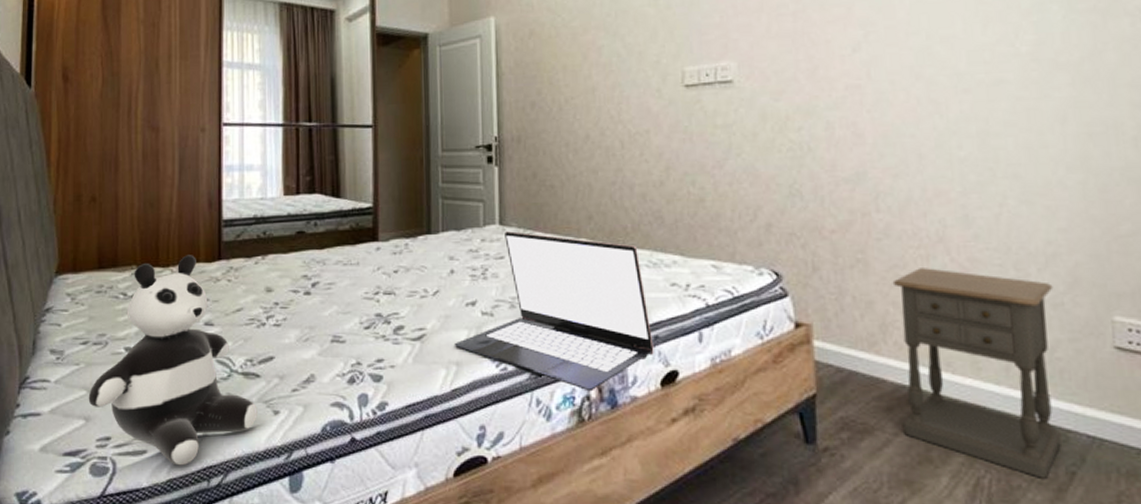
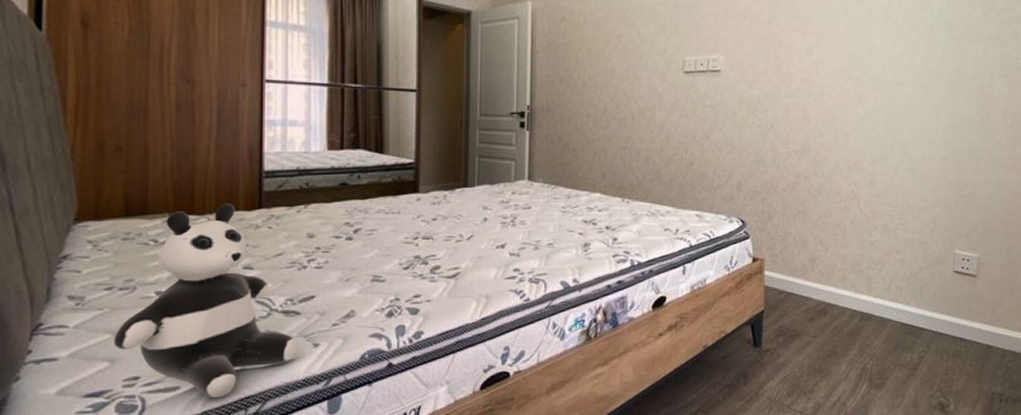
laptop: present [454,231,654,392] -> none [484,186,649,315]
nightstand: present [892,268,1061,479] -> none [820,217,922,362]

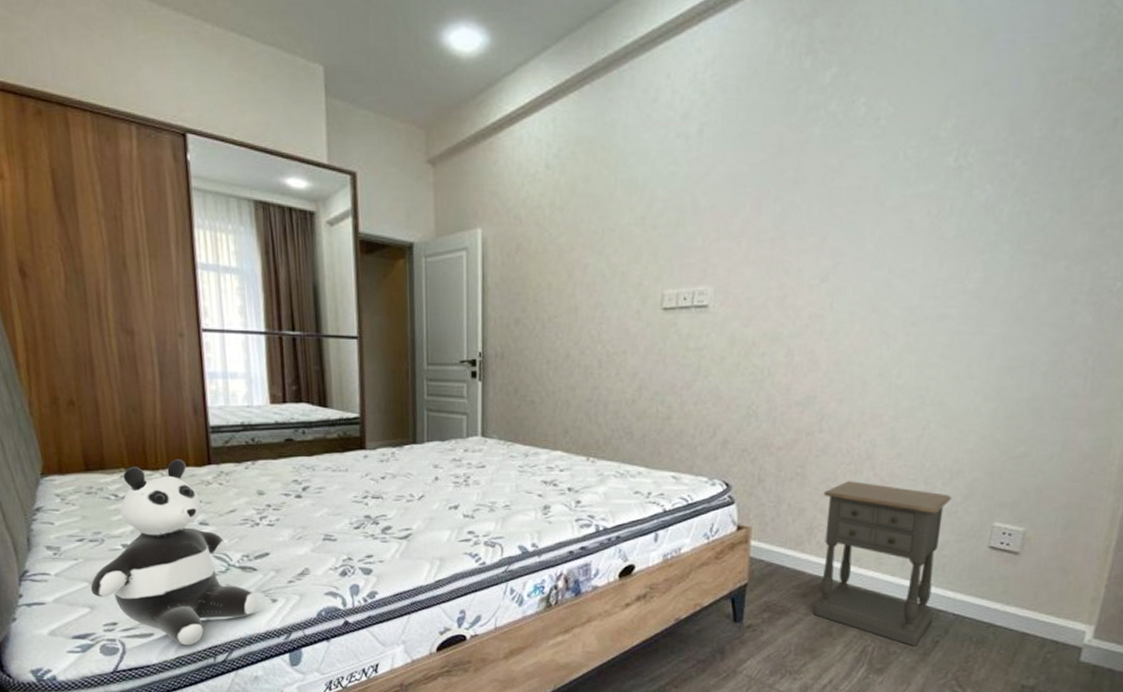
nightstand: none [820,217,922,362] -> present [813,481,952,646]

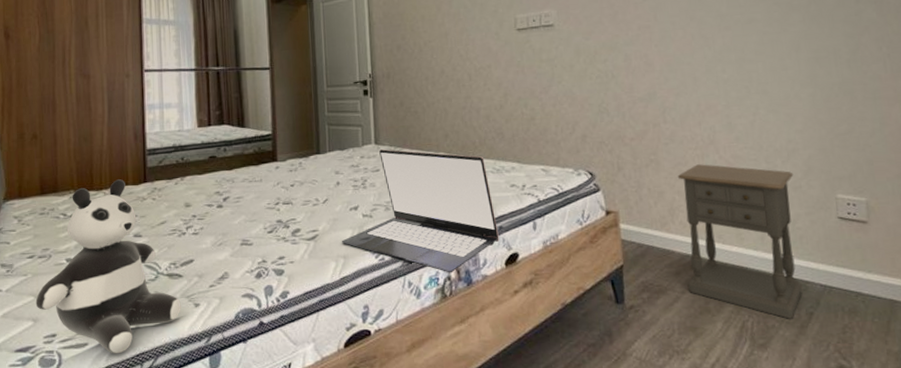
laptop: none [437,443,616,582] -> present [341,149,500,273]

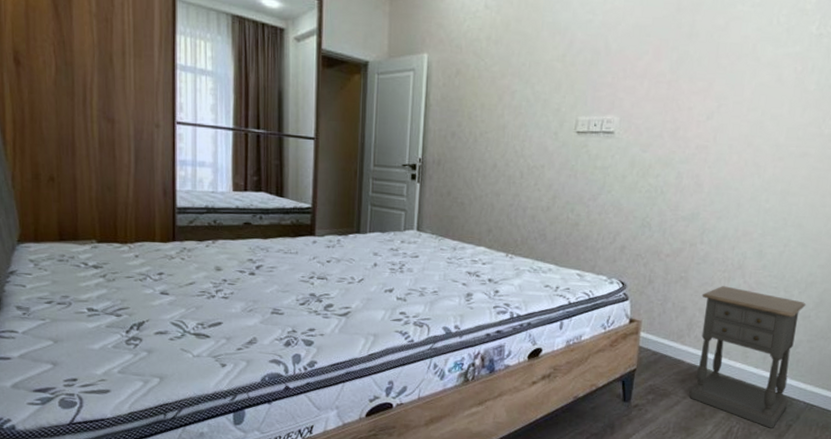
stuffed animal: present [35,179,181,354] -> none [55,235,207,403]
laptop: present [341,149,500,273] -> none [373,236,527,360]

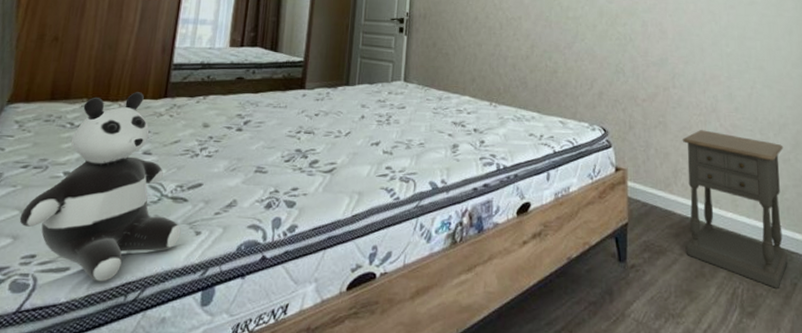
stuffed animal: none [55,235,207,403] -> present [19,92,181,282]

